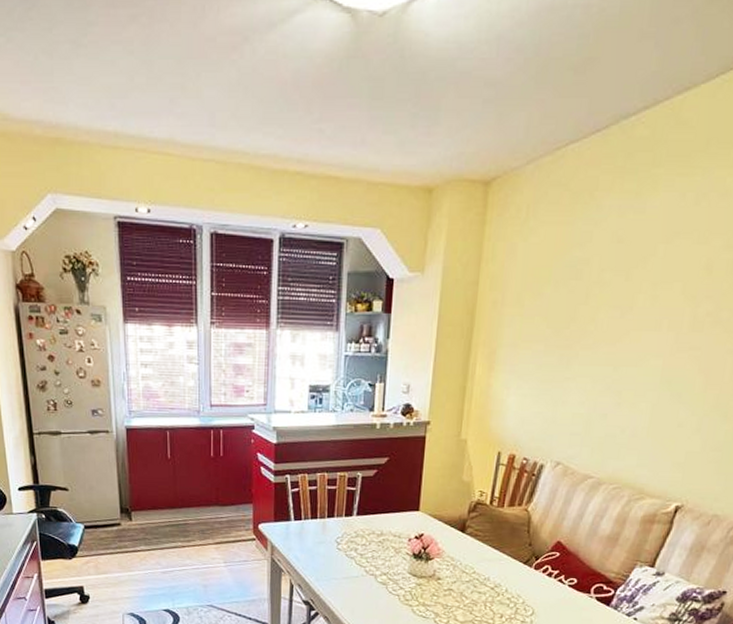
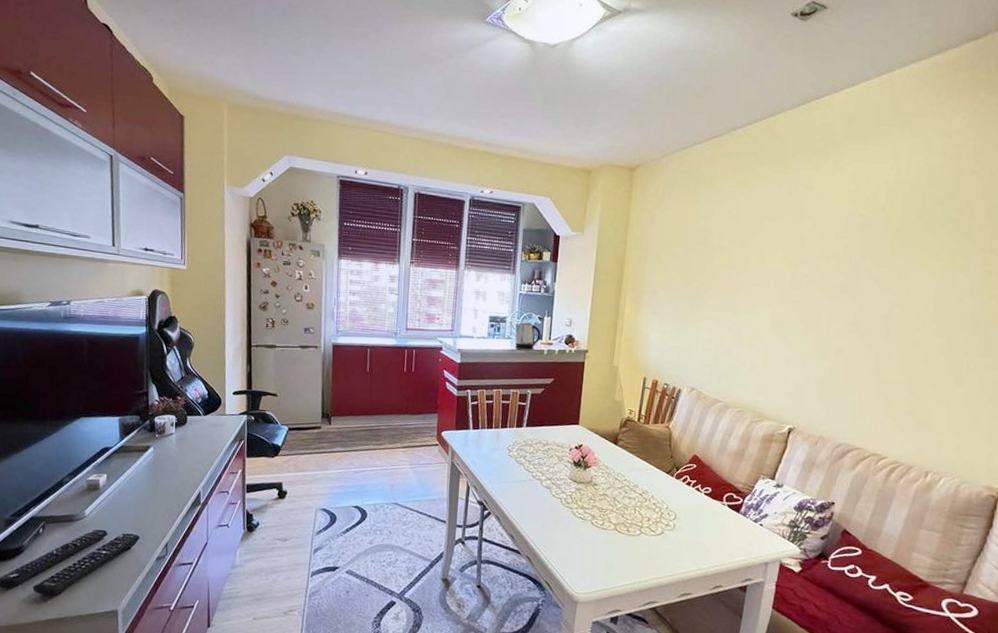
kettle: none [341,390,372,425] -> present [515,321,541,351]

